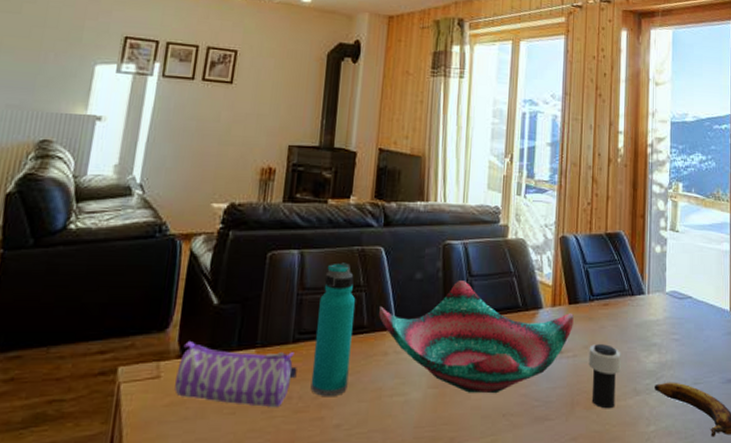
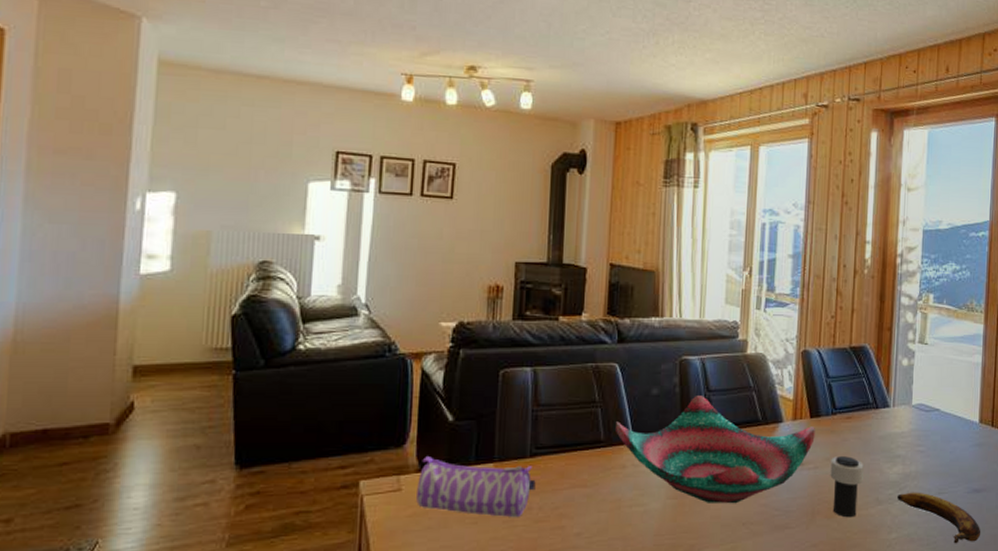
water bottle: present [310,262,356,396] -> none [550,379,592,507]

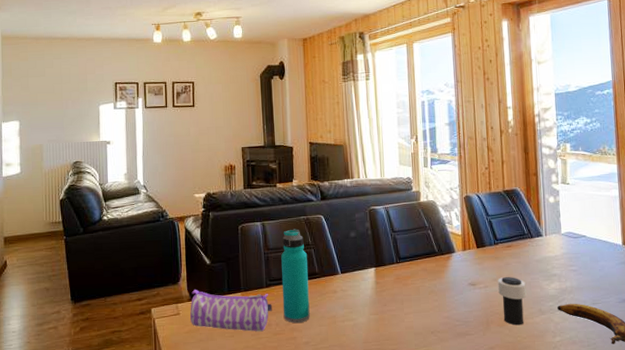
water bottle: none [550,379,592,507] -> present [281,229,310,323]
decorative bowl: present [616,396,815,504] -> none [326,236,483,317]

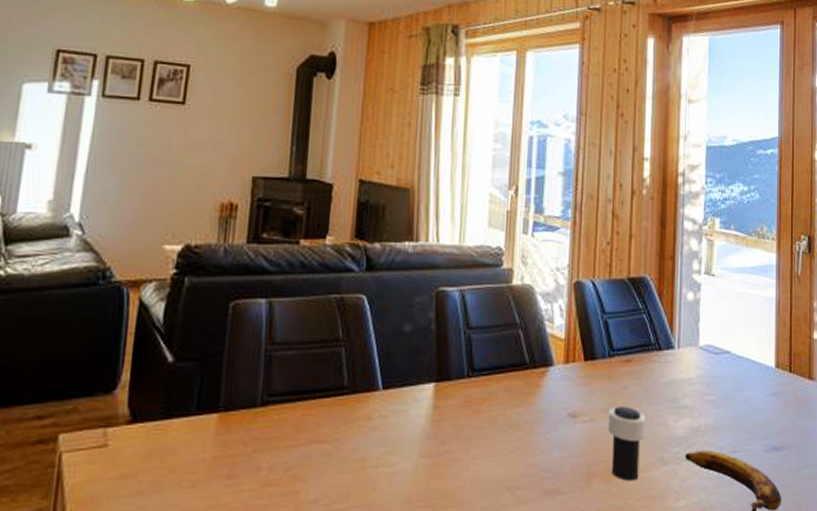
pencil case: present [190,290,272,332] -> none [125,405,267,481]
water bottle: present [281,229,310,323] -> none [282,313,335,467]

